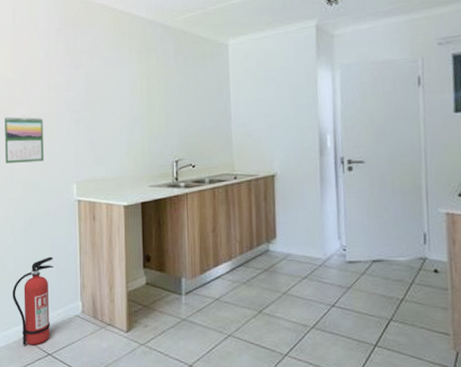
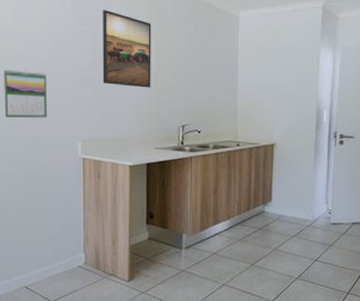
fire extinguisher: present [13,256,54,346] -> none [13,211,56,294]
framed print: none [94,51,143,125] -> present [102,9,152,88]

